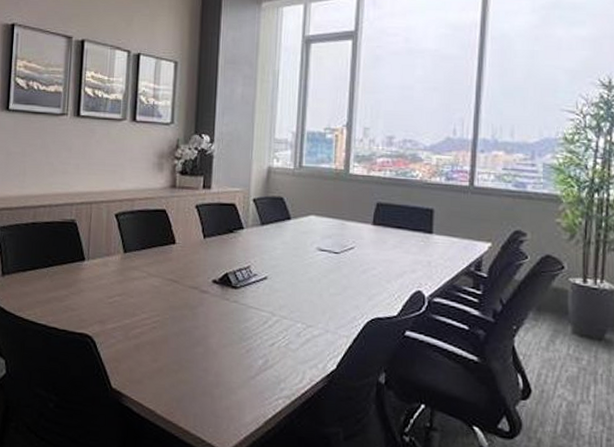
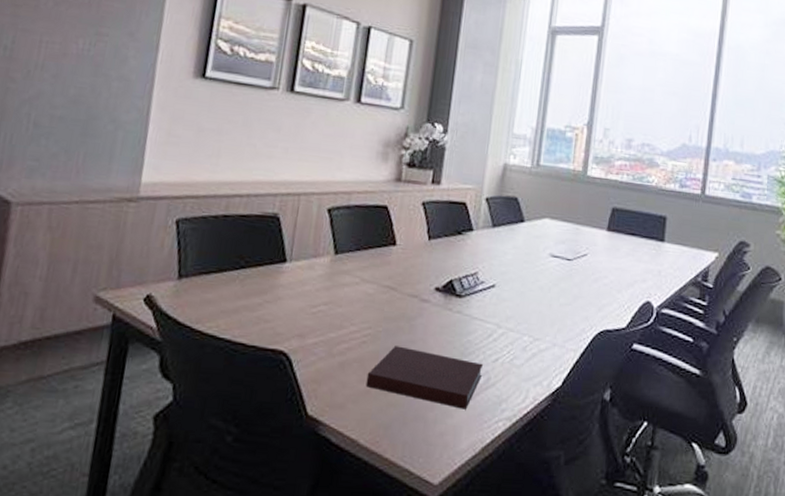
notebook: none [158,331,262,388] -> present [366,346,484,410]

